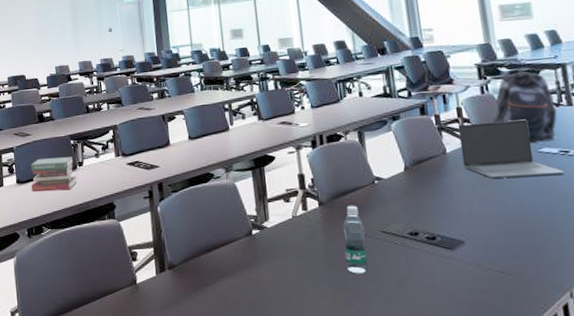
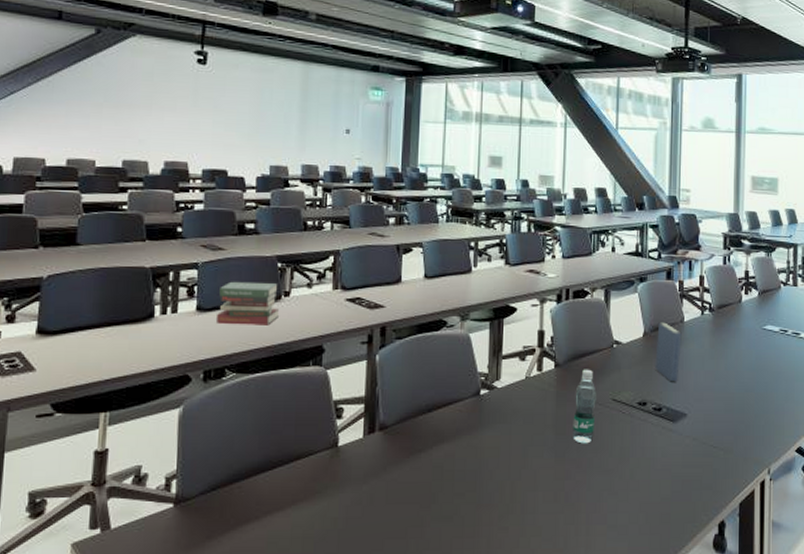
book: none [419,155,449,212] -> present [655,322,682,382]
laptop: present [457,119,565,179] -> none [697,293,782,353]
backpack: present [492,71,557,143] -> none [728,246,784,319]

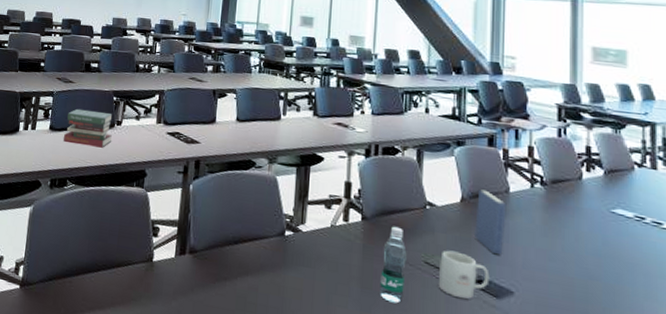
mug: none [624,385,667,429] -> present [438,250,490,299]

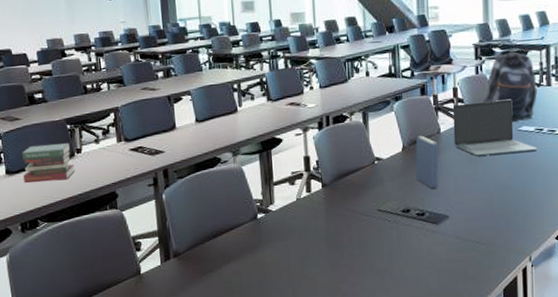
bottle: present [380,226,407,303] -> none [343,185,364,251]
mug: present [438,250,490,299] -> none [389,194,430,233]
laptop: none [526,164,638,242] -> present [452,99,538,156]
backpack: none [565,121,638,202] -> present [482,51,537,122]

